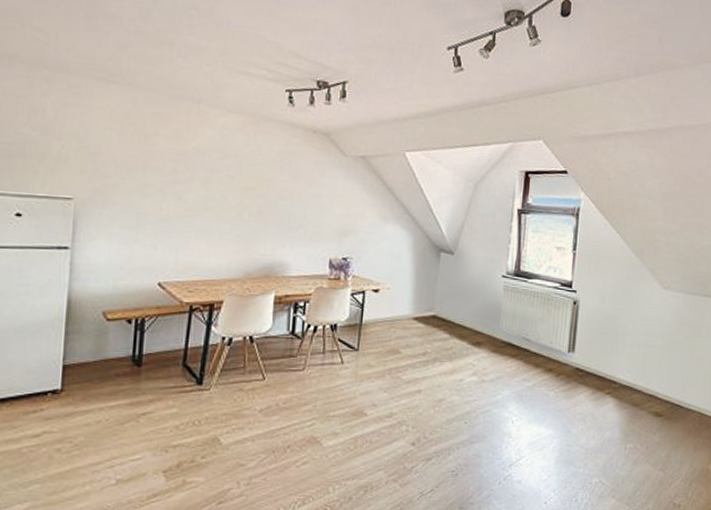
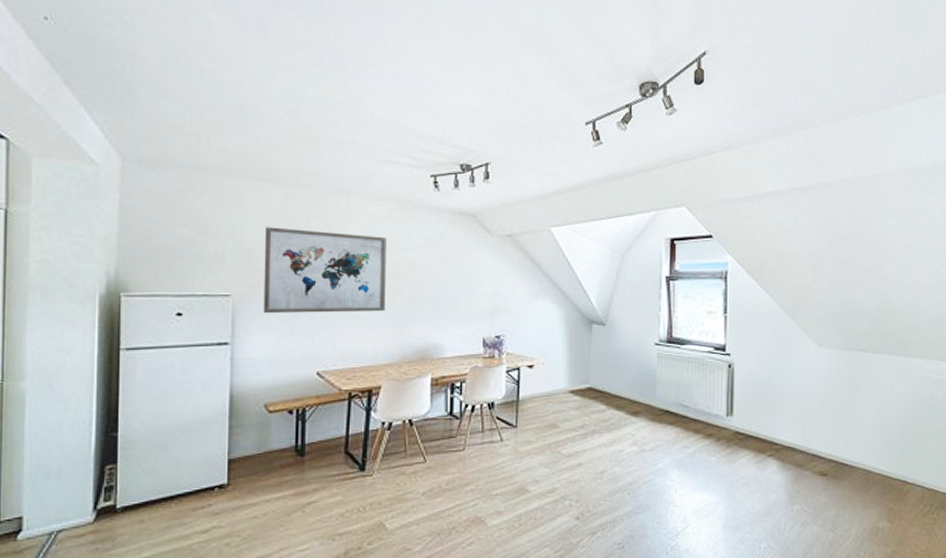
wall art: none [106,131,237,226] -> present [263,227,386,314]

